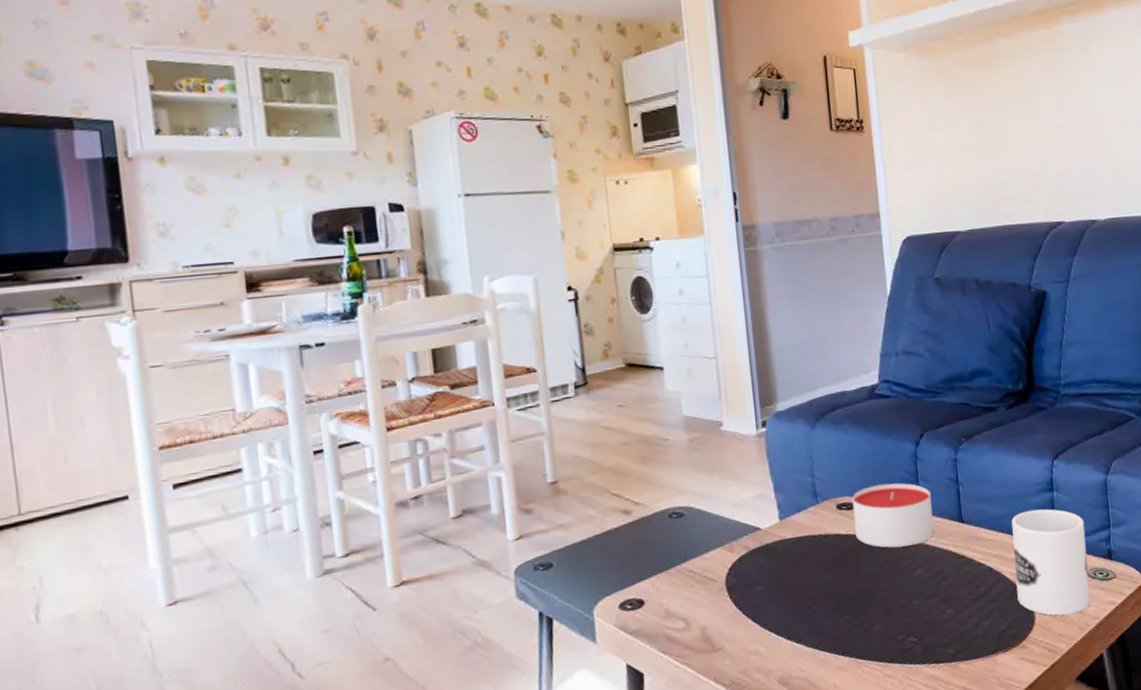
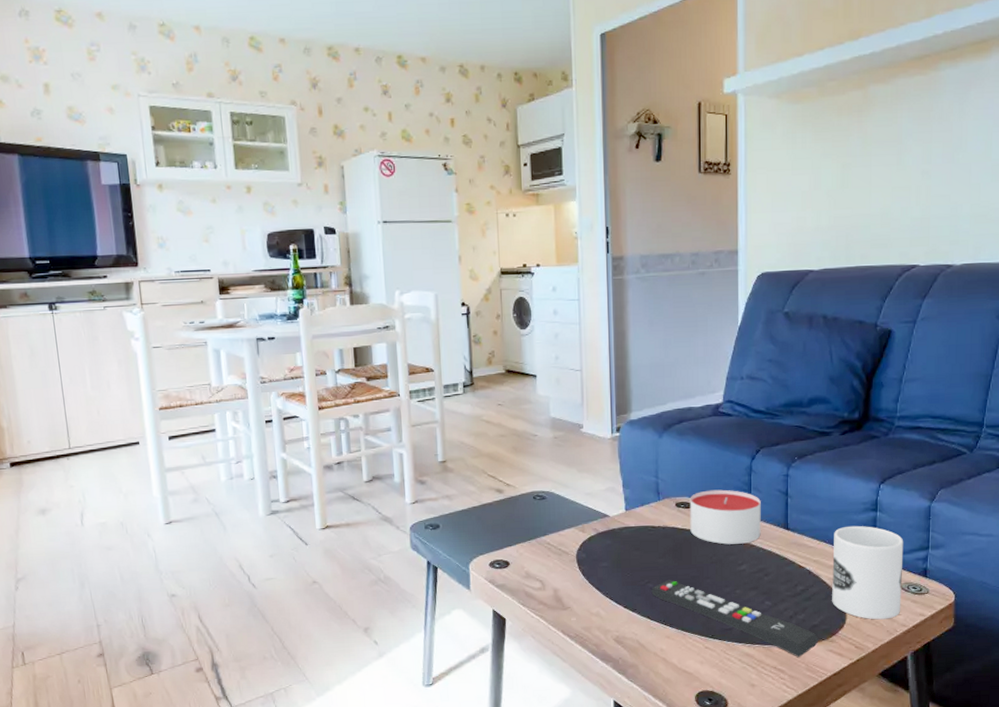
remote control: none [817,597,1009,673] -> present [651,579,819,658]

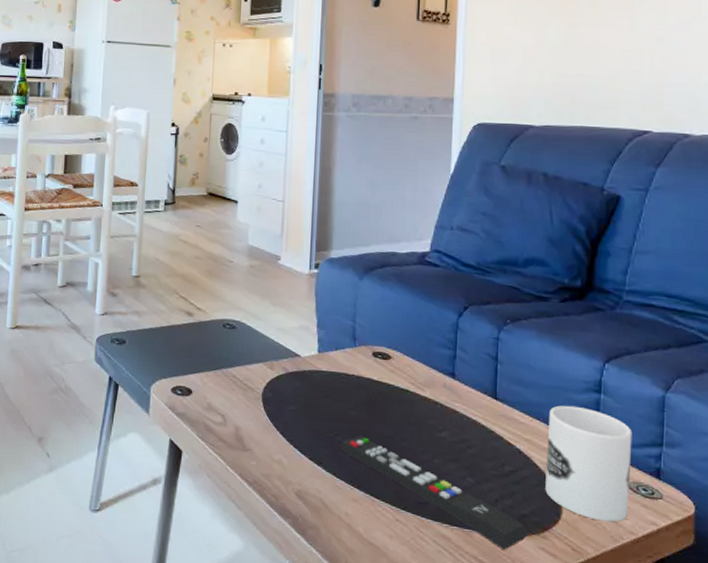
candle: present [690,489,761,545] -> none [387,343,467,408]

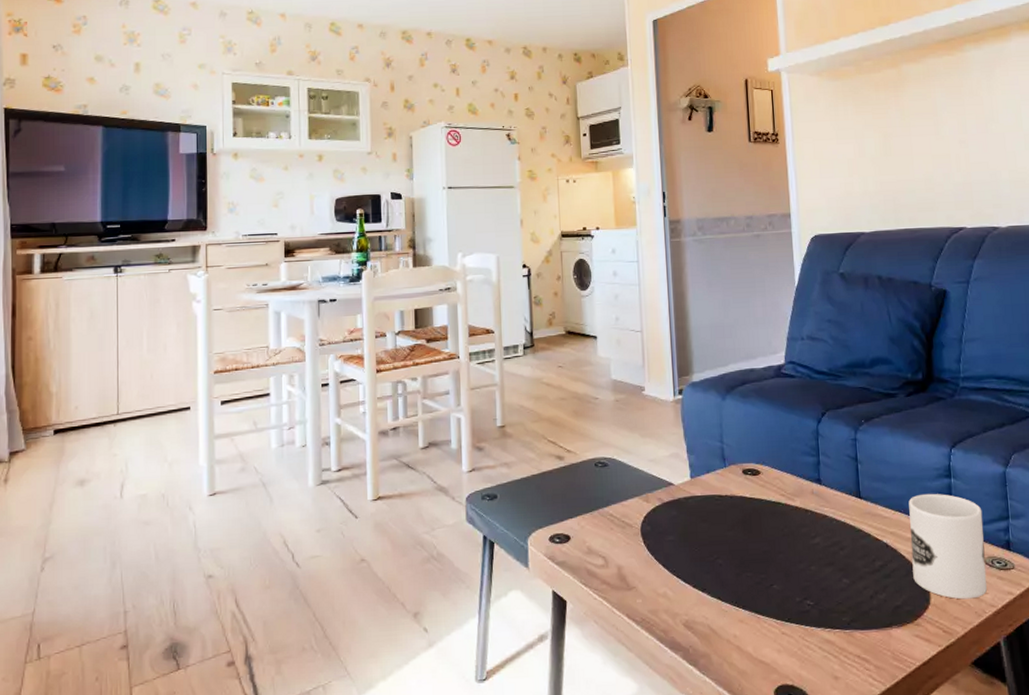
remote control: present [340,435,528,551] -> none [721,554,903,645]

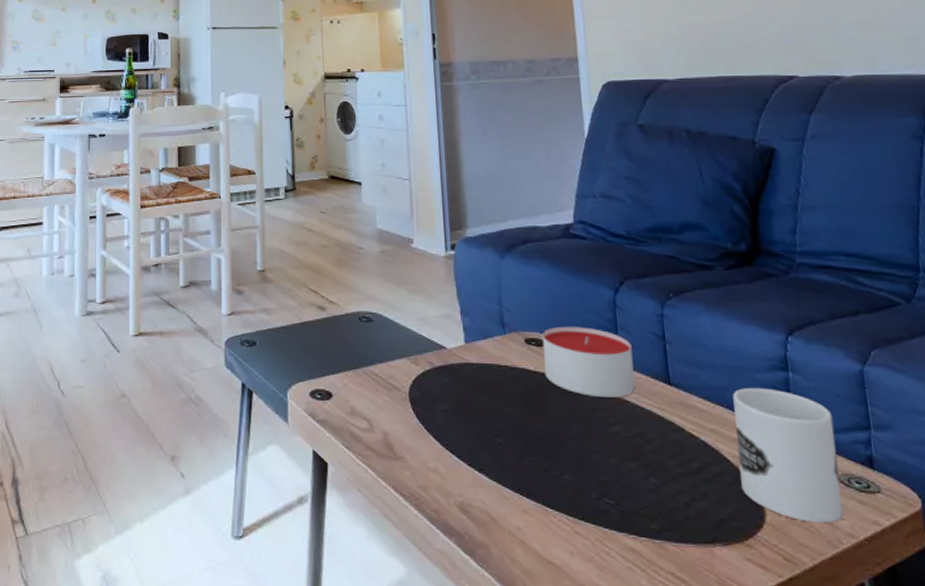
candle: none [756,455,833,515] -> present [542,326,636,398]

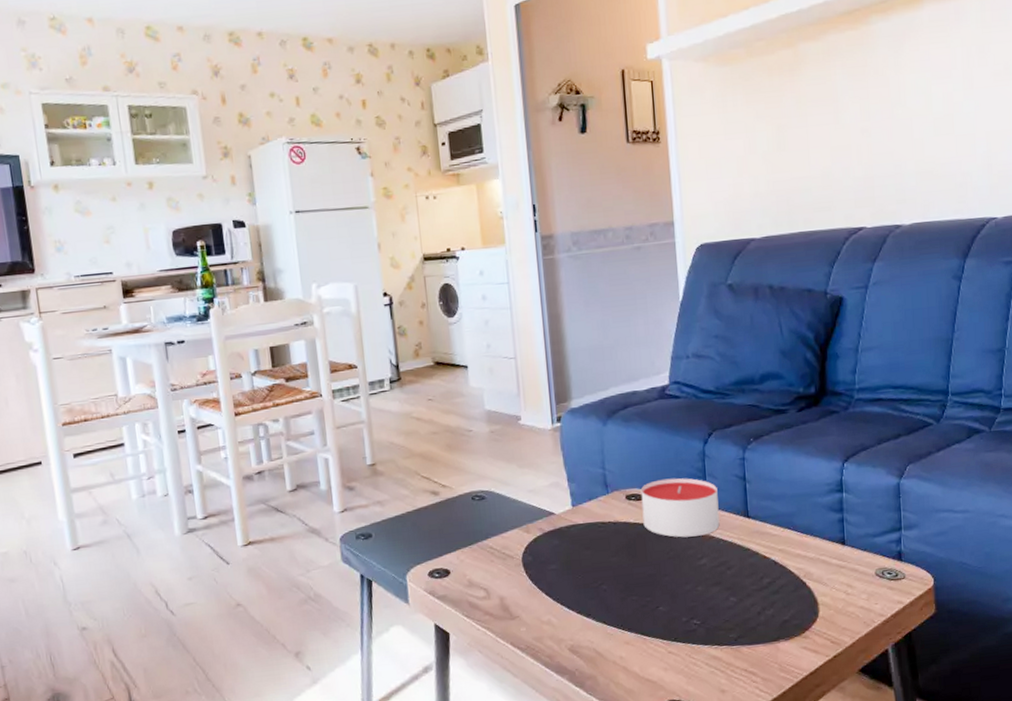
mug: present [732,387,844,524] -> none [798,508,877,611]

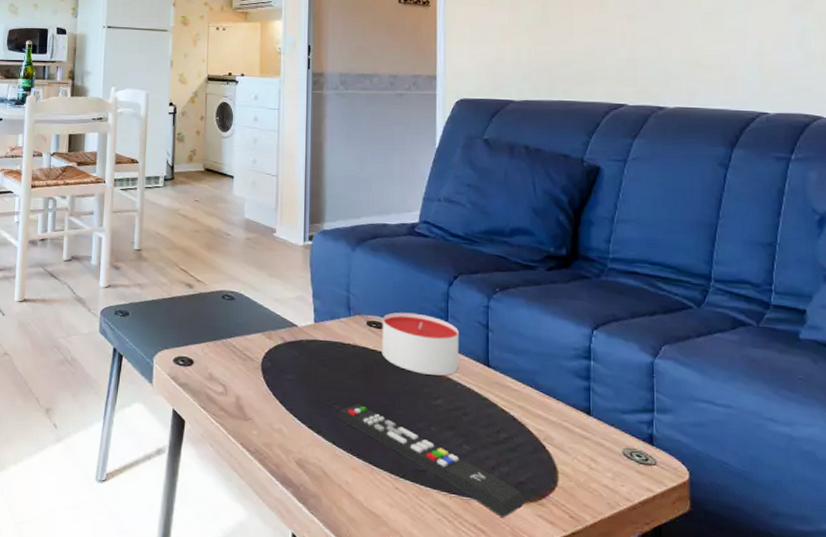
remote control: none [605,579,791,658] -> present [338,403,526,519]

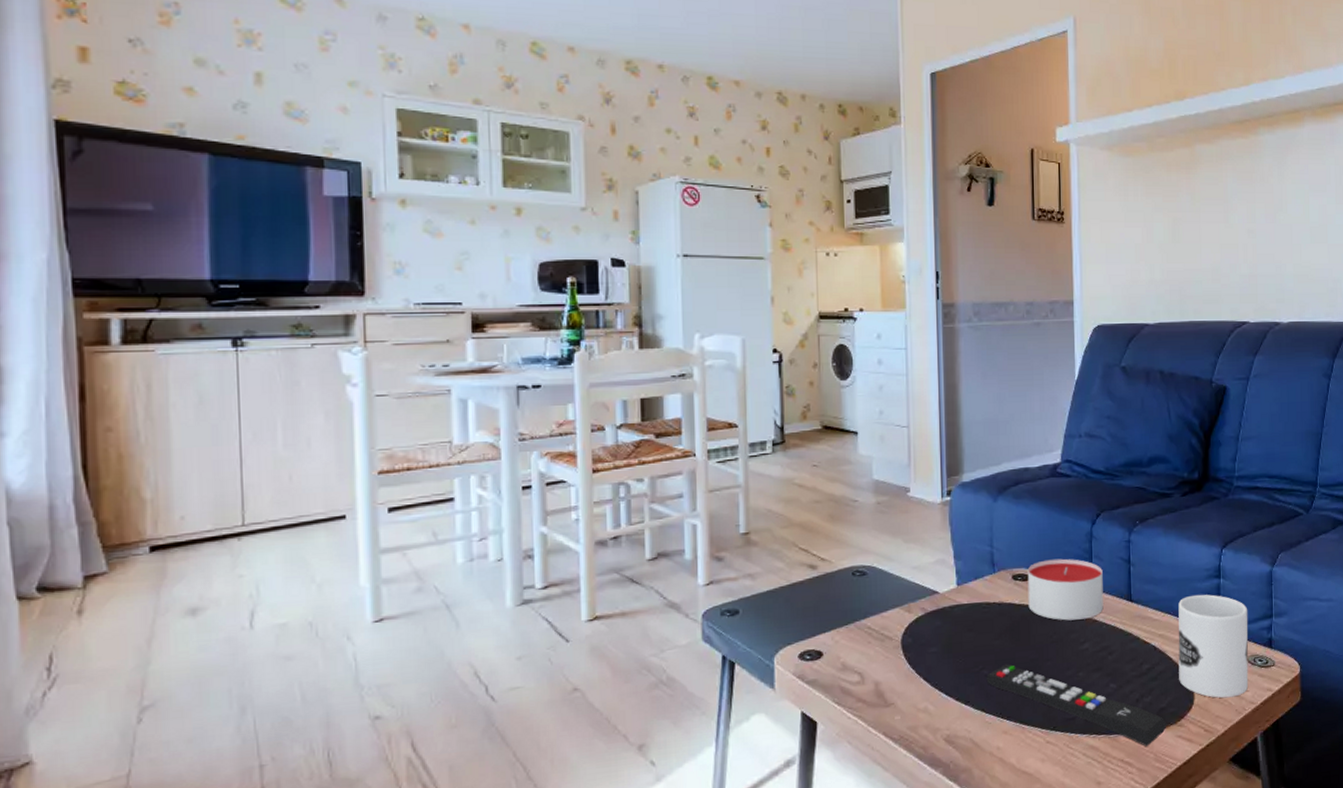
mug: none [540,372,624,489] -> present [1178,594,1249,698]

